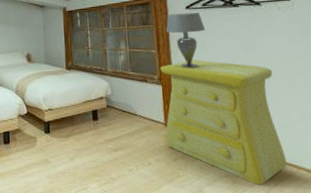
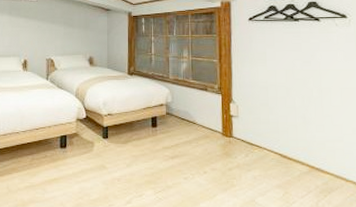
dresser: present [160,60,288,185] -> none [221,71,337,196]
table lamp: present [166,12,206,68] -> none [228,24,267,79]

